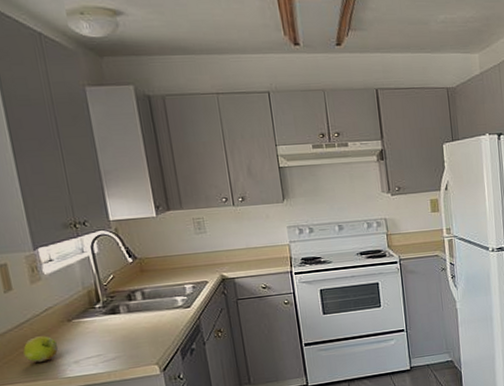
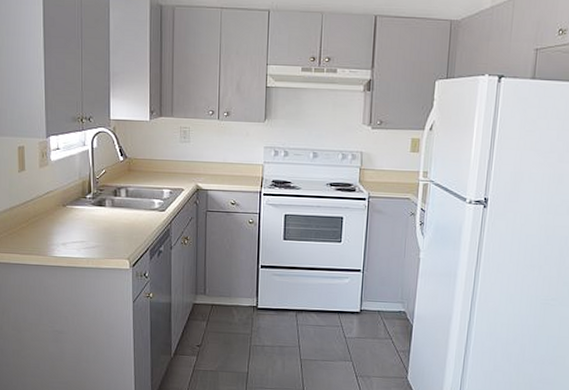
fruit: present [23,336,59,362] -> none [25,215,52,239]

